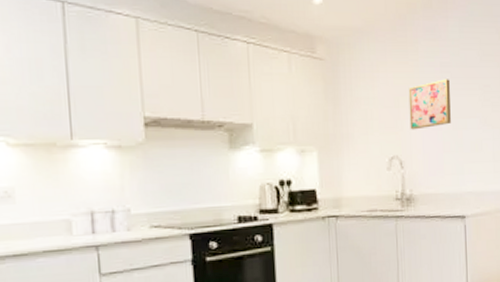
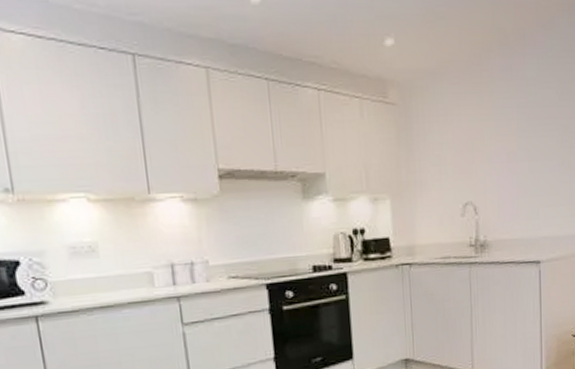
wall art: present [408,79,451,130] -> none [483,120,527,175]

